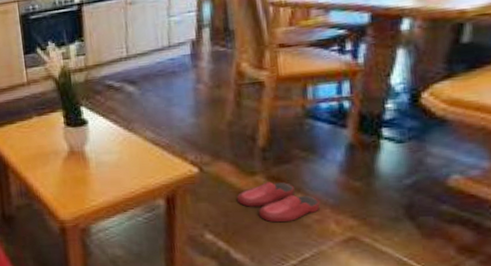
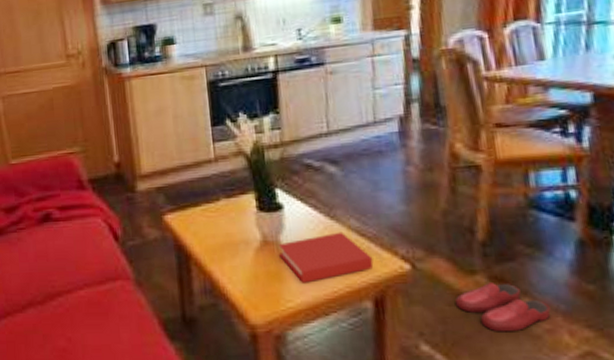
book: none [83,142,166,186] -> present [278,231,374,283]

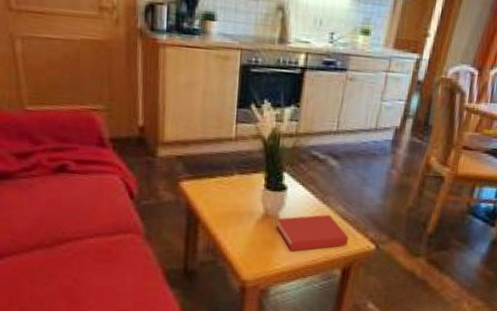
slippers: present [455,283,551,332] -> none [399,264,462,299]

